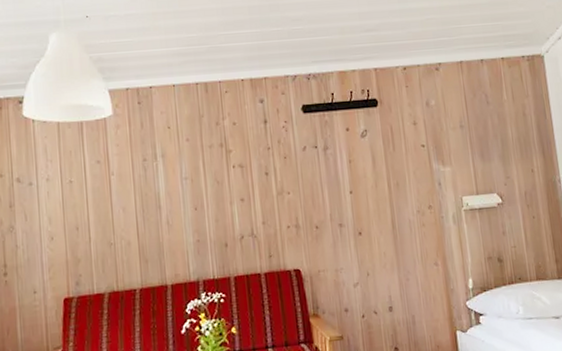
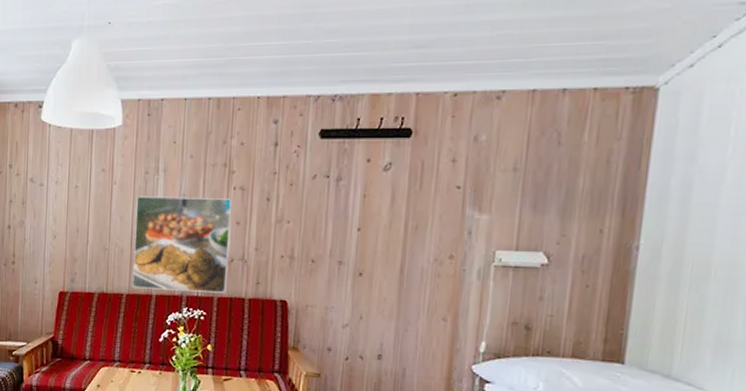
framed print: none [137,177,241,281] -> present [131,196,231,293]

